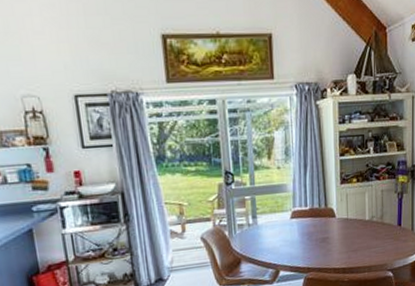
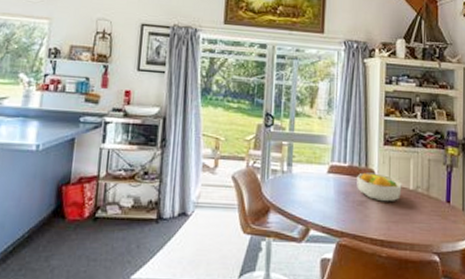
fruit bowl: none [318,211,359,236] -> present [357,172,402,202]

